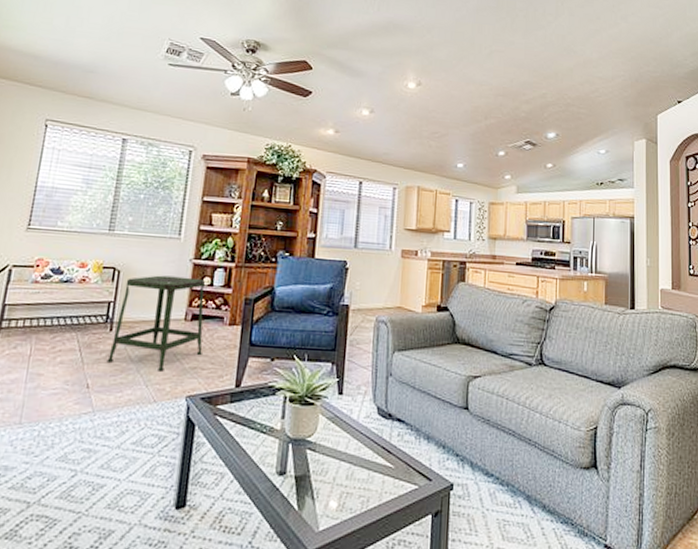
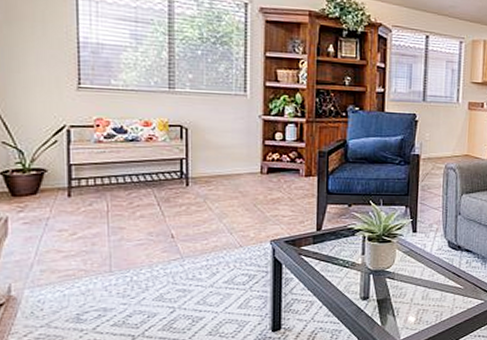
stool: present [106,275,205,371] -> none [188,132,282,220]

